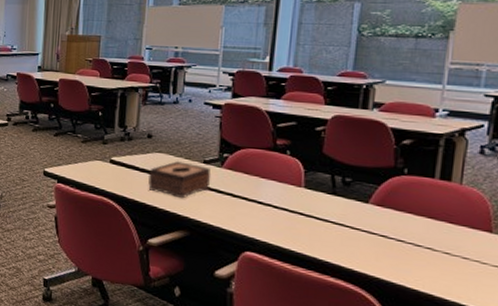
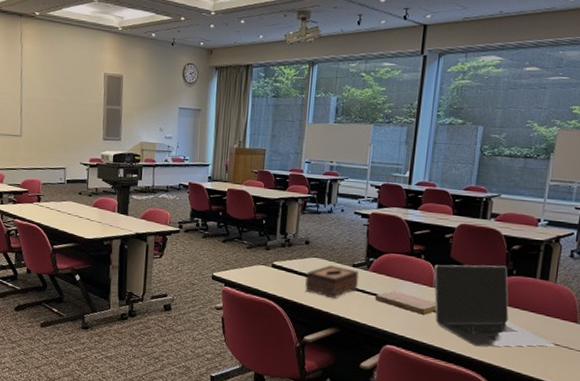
notebook: none [230,191,307,219] -> present [375,291,437,315]
laptop: none [303,161,461,260] -> present [434,265,554,347]

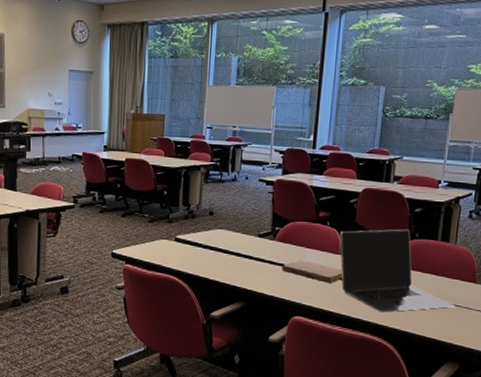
tissue box: present [305,264,359,299] -> none [210,235,265,272]

